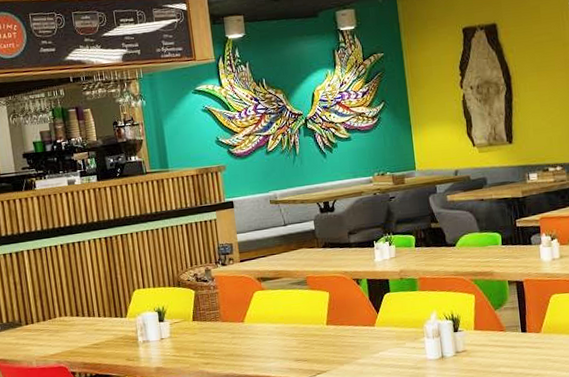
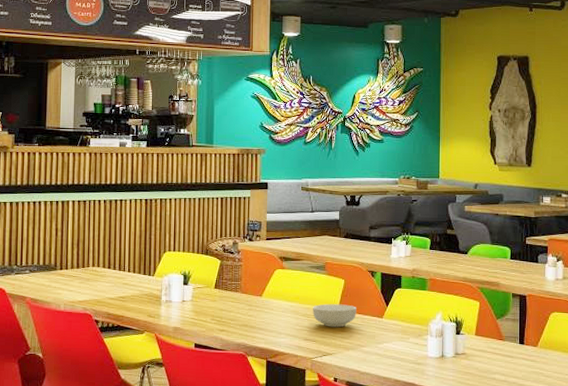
cereal bowl: none [299,317,347,344] -> present [313,304,357,328]

